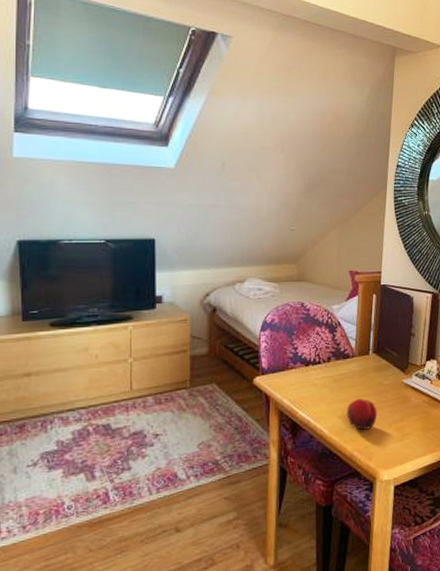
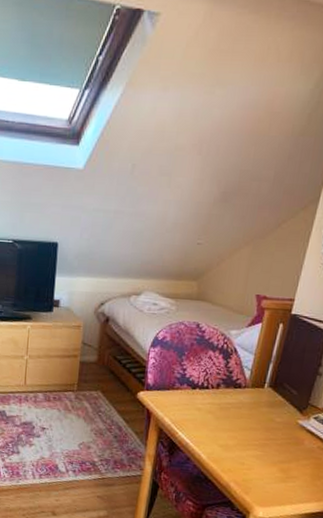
fruit: present [346,399,378,430] -> none [228,431,263,464]

